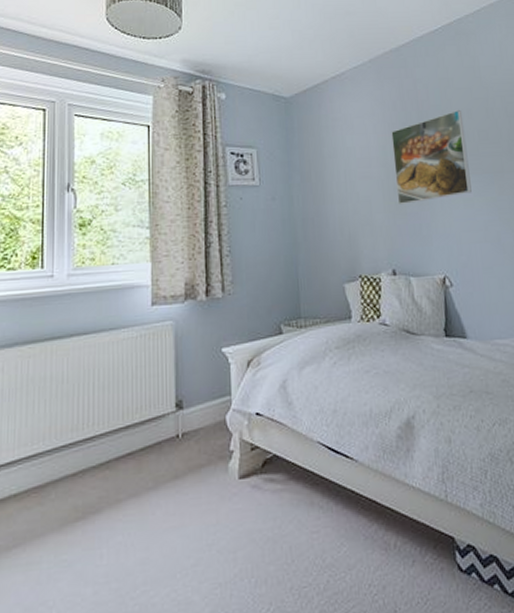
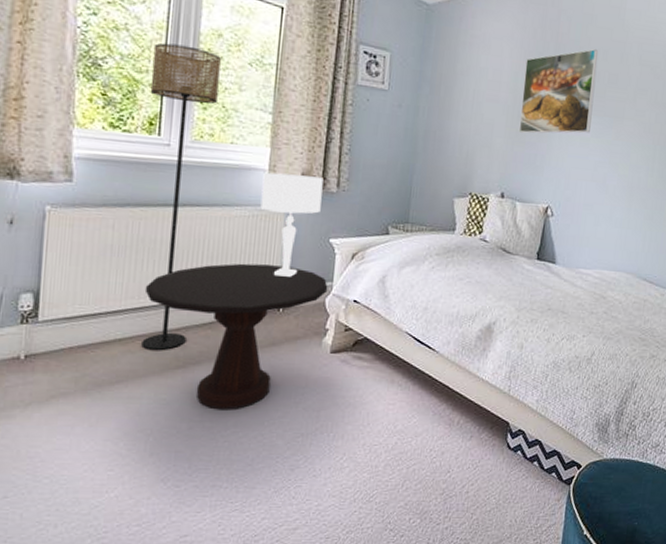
floor lamp: none [31,177,95,502] -> present [141,42,221,350]
side table: none [37,385,227,566] -> present [144,263,328,410]
table lamp: none [147,284,208,398] -> present [260,172,324,277]

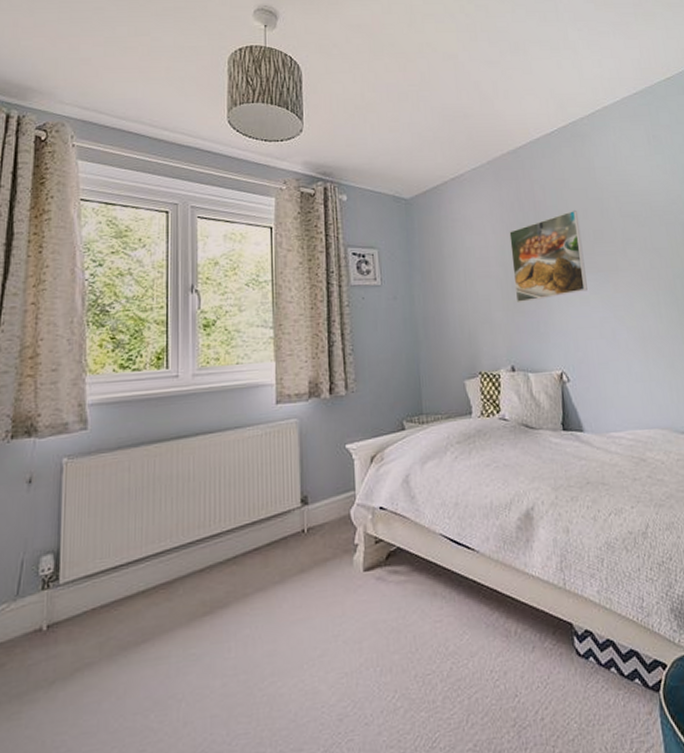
floor lamp: present [141,42,221,350] -> none [155,278,219,598]
side table: present [144,263,328,410] -> none [164,481,351,658]
table lamp: present [260,172,324,277] -> none [271,382,332,494]

